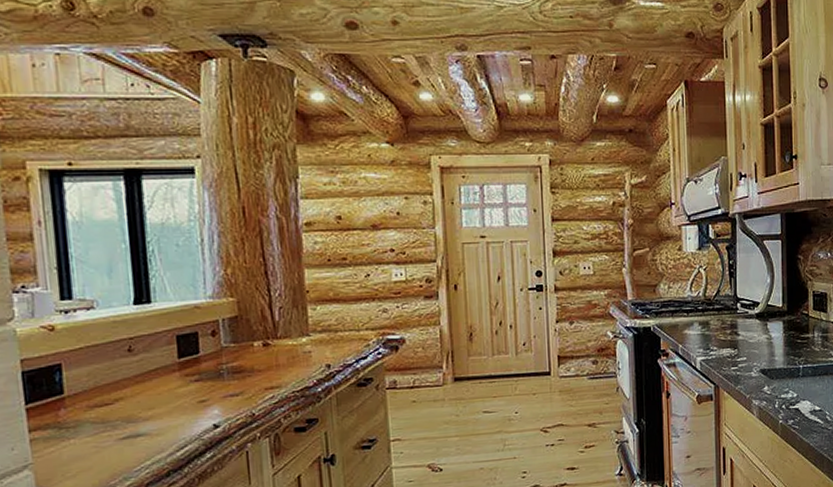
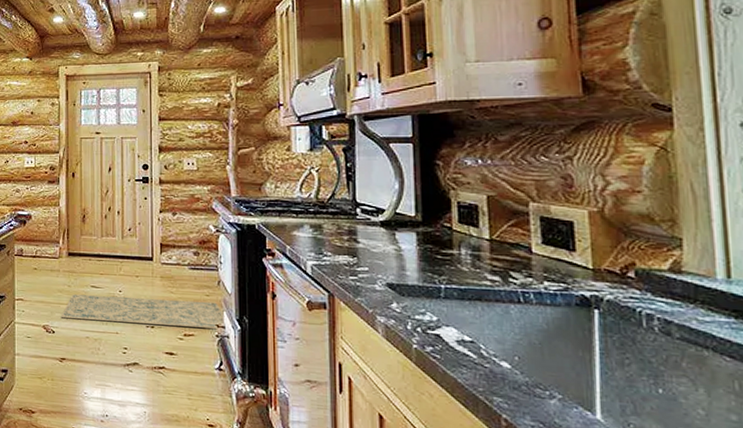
rug: none [448,409,624,453] -> present [60,294,225,329]

